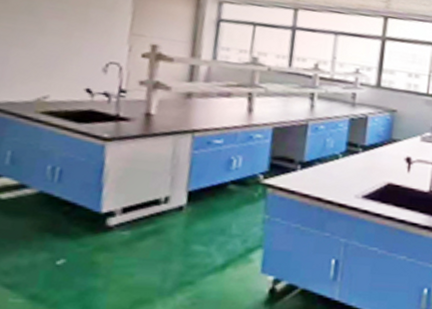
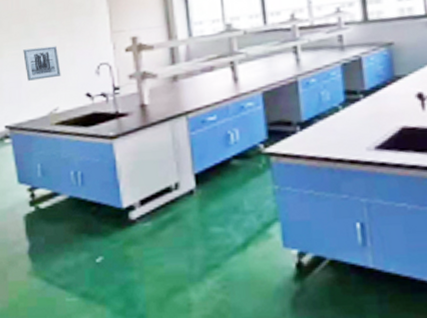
wall art: none [16,25,63,64] -> present [23,46,61,81]

